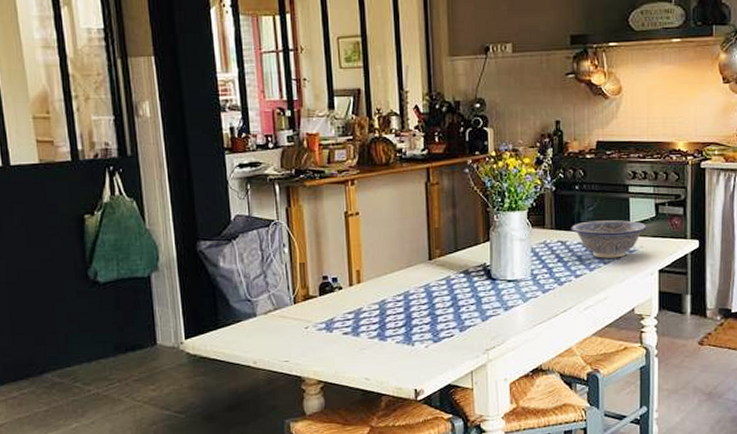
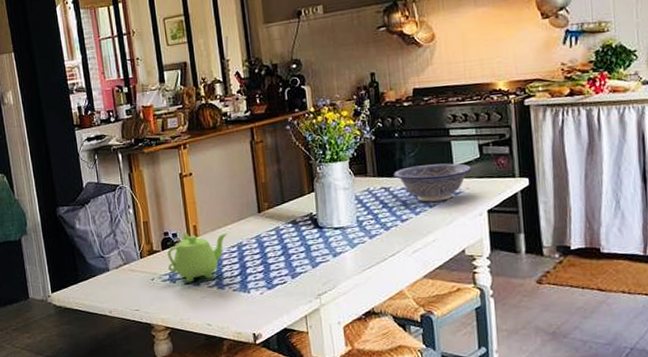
teapot: none [324,276,395,333] -> present [167,231,228,283]

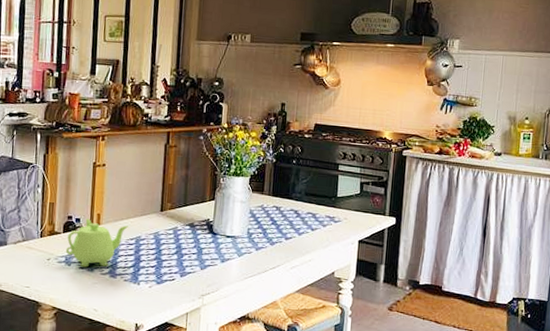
decorative bowl: present [393,163,472,202] -> none [286,191,352,226]

